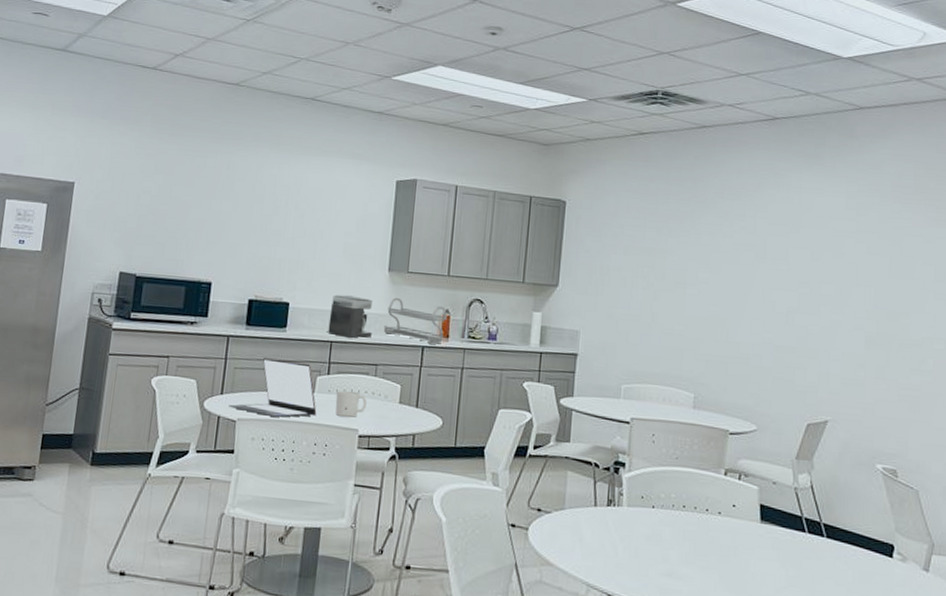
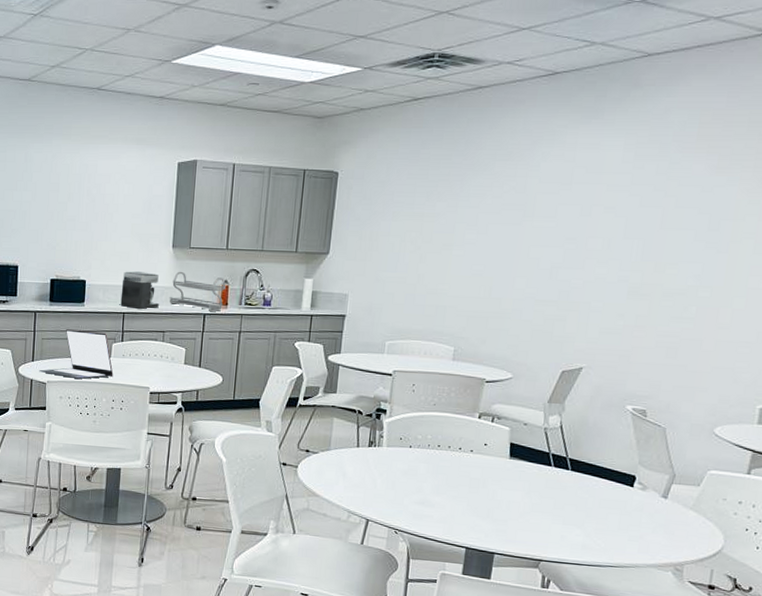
mug: present [335,391,367,417] -> none [129,355,156,377]

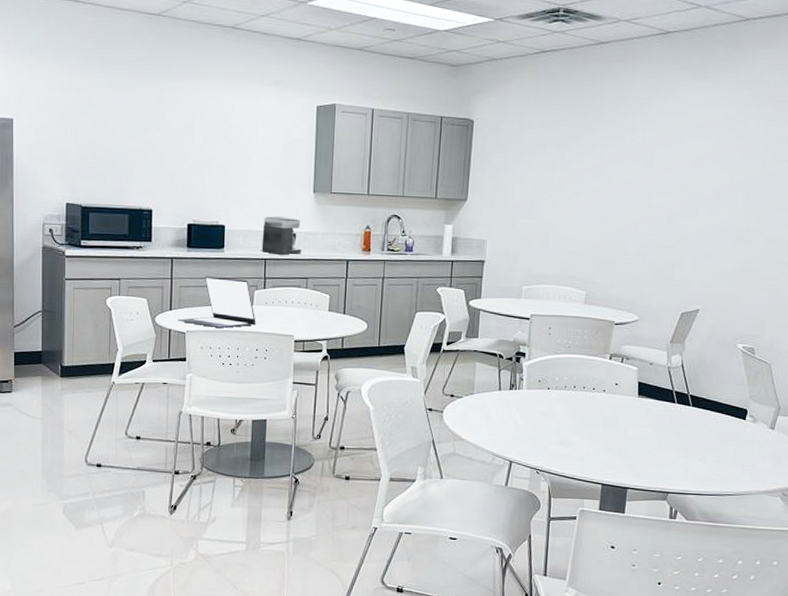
dish rack: present [169,271,226,312] -> none [311,216,369,258]

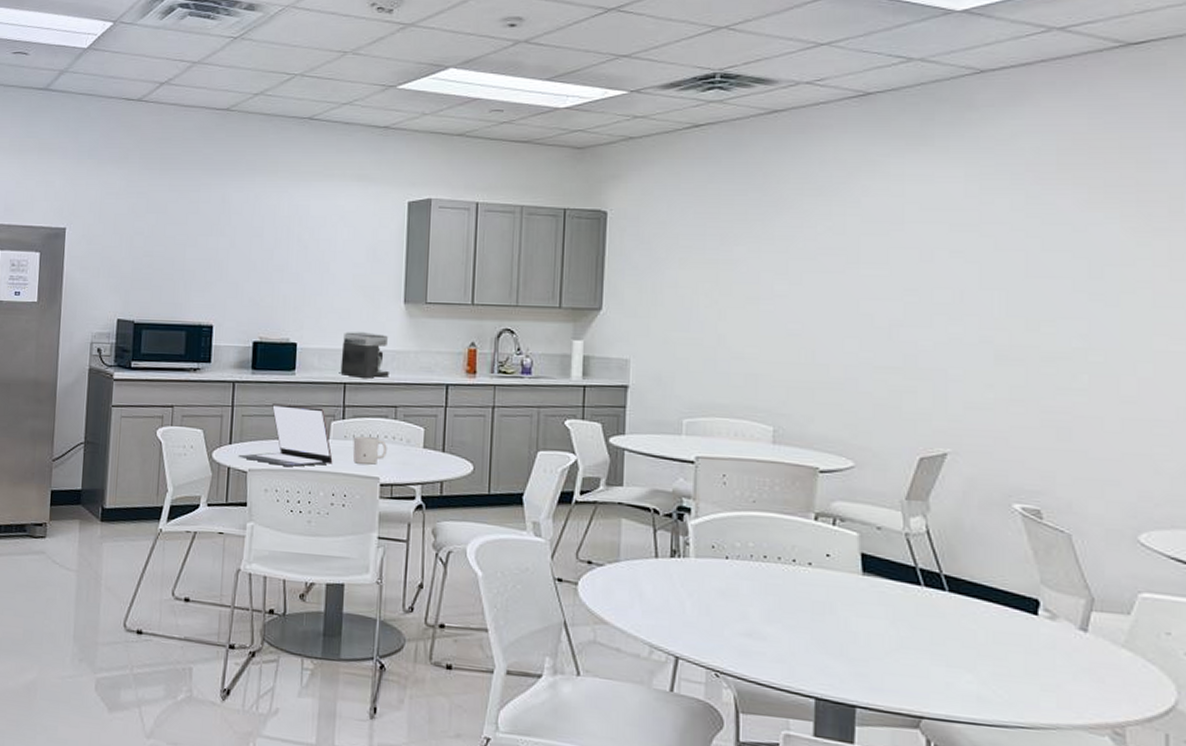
mug: none [272,303,300,325] -> present [352,436,387,465]

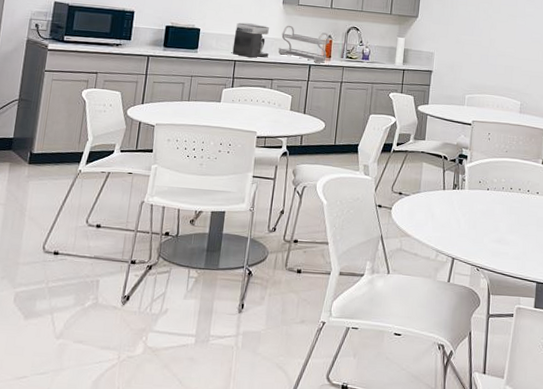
laptop: present [238,404,333,467] -> none [148,74,223,123]
mug: present [352,436,387,465] -> none [237,101,264,122]
dish rack: none [401,331,474,383] -> present [278,25,330,64]

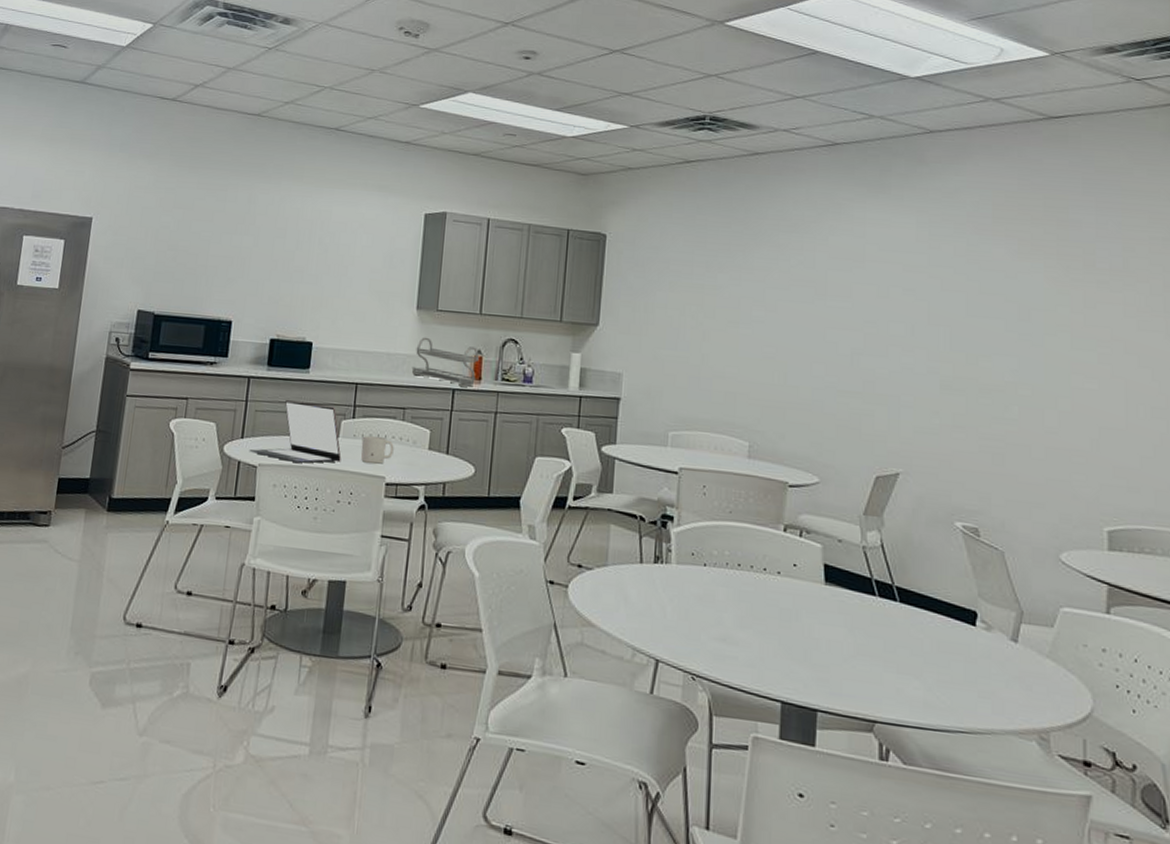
laptop: none [148,74,223,123] -> present [249,400,342,464]
coffee maker: present [232,22,269,58] -> none [353,334,400,381]
mug: none [237,101,264,122] -> present [360,436,394,464]

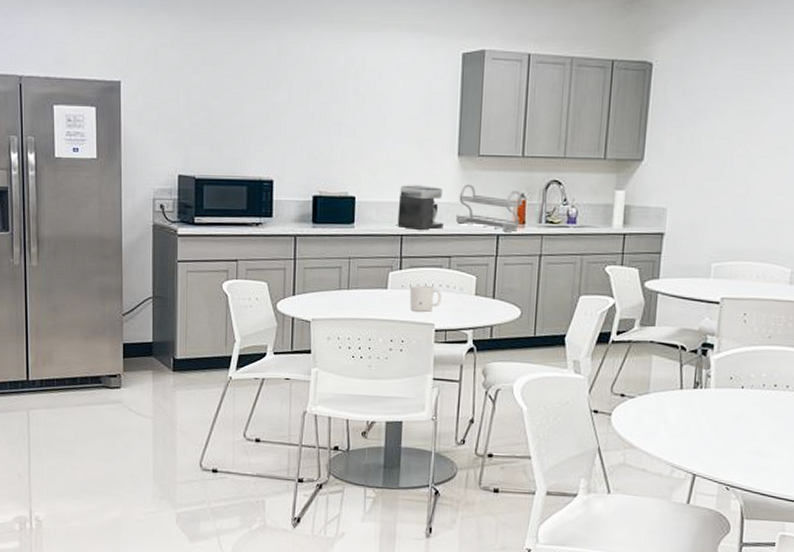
laptop: present [249,400,342,464] -> none [302,256,391,316]
coffee maker: none [353,334,400,381] -> present [397,185,443,231]

